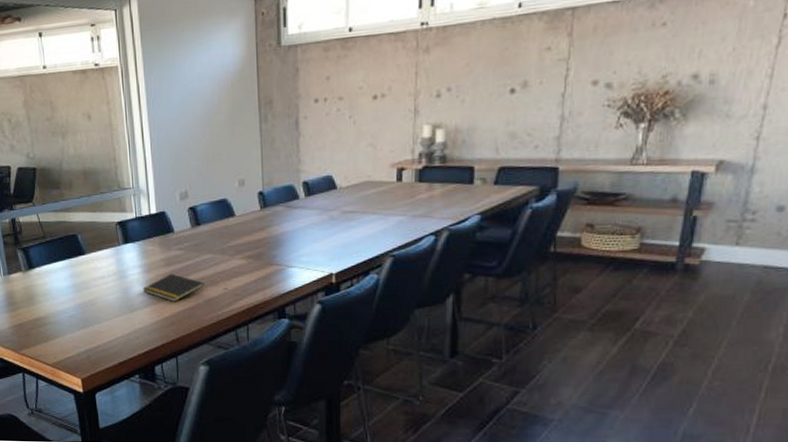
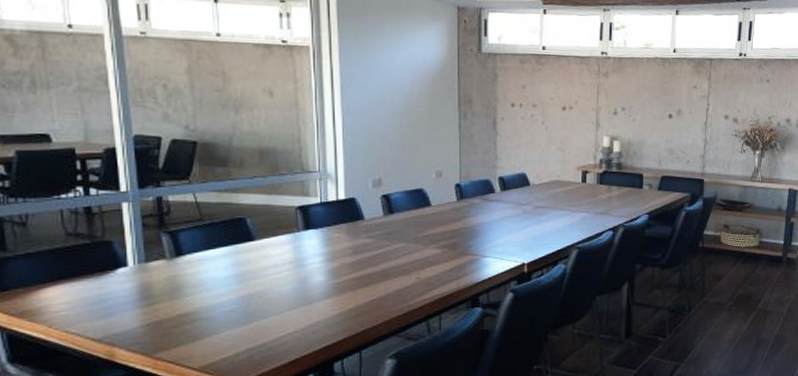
notepad: present [142,273,205,301] -> none [323,262,396,292]

